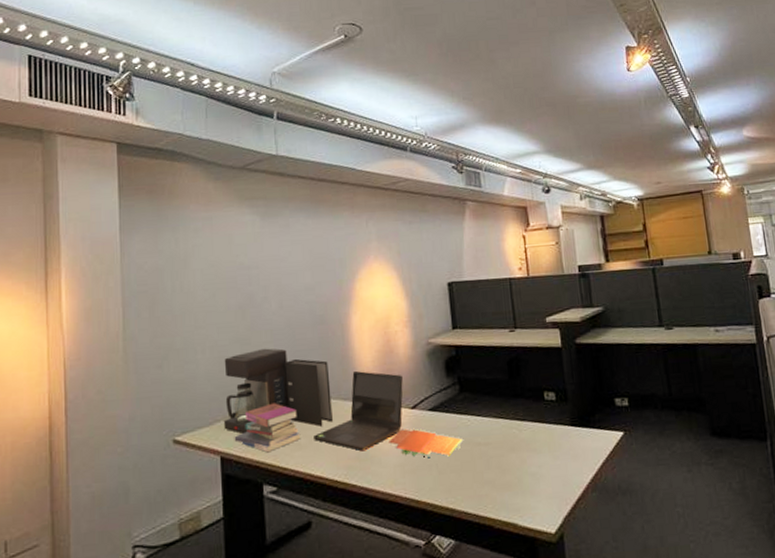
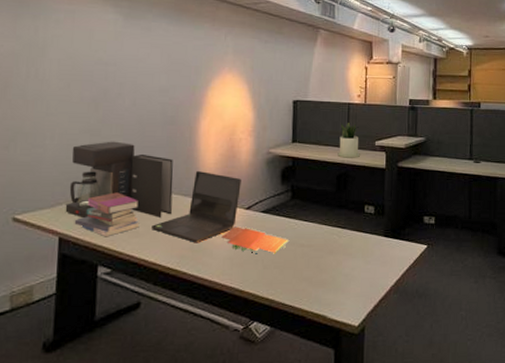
planter: none [504,299,530,341] -> present [337,122,360,158]

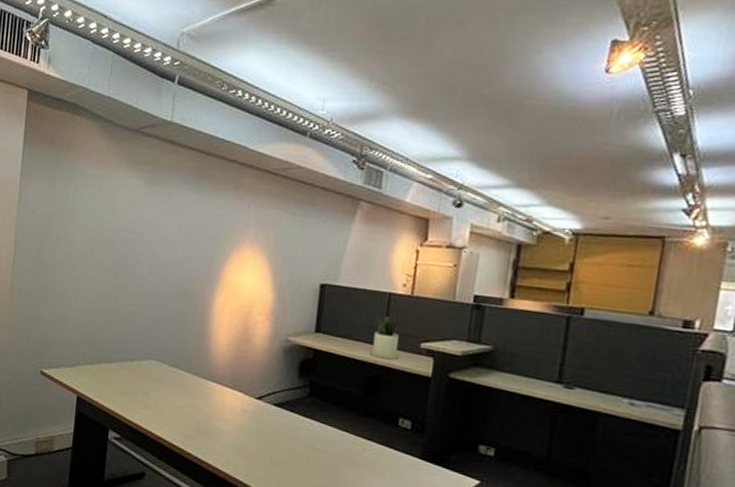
coffee maker: present [65,141,135,217] -> none [83,309,149,381]
books: present [74,192,140,237] -> none [90,360,149,404]
binder: present [130,155,174,217] -> none [142,325,185,393]
laptop: present [152,171,241,243] -> none [160,350,254,426]
papers: present [220,226,289,254] -> none [227,415,302,452]

